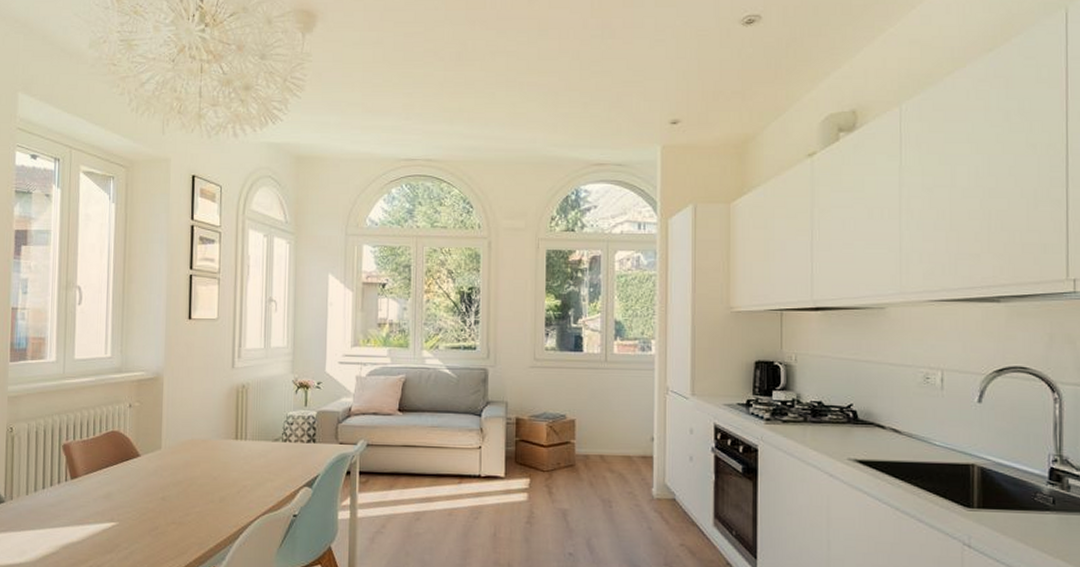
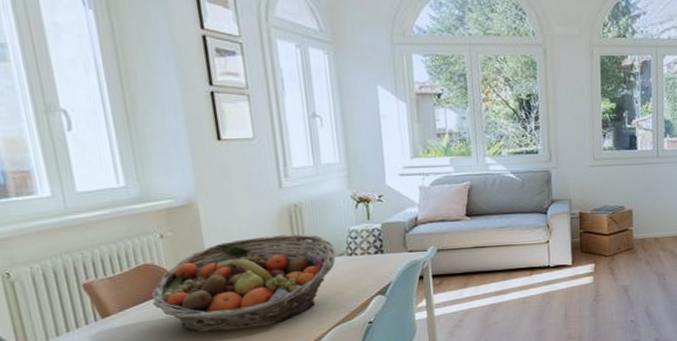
fruit basket: none [112,413,272,506] -> present [152,234,336,332]

